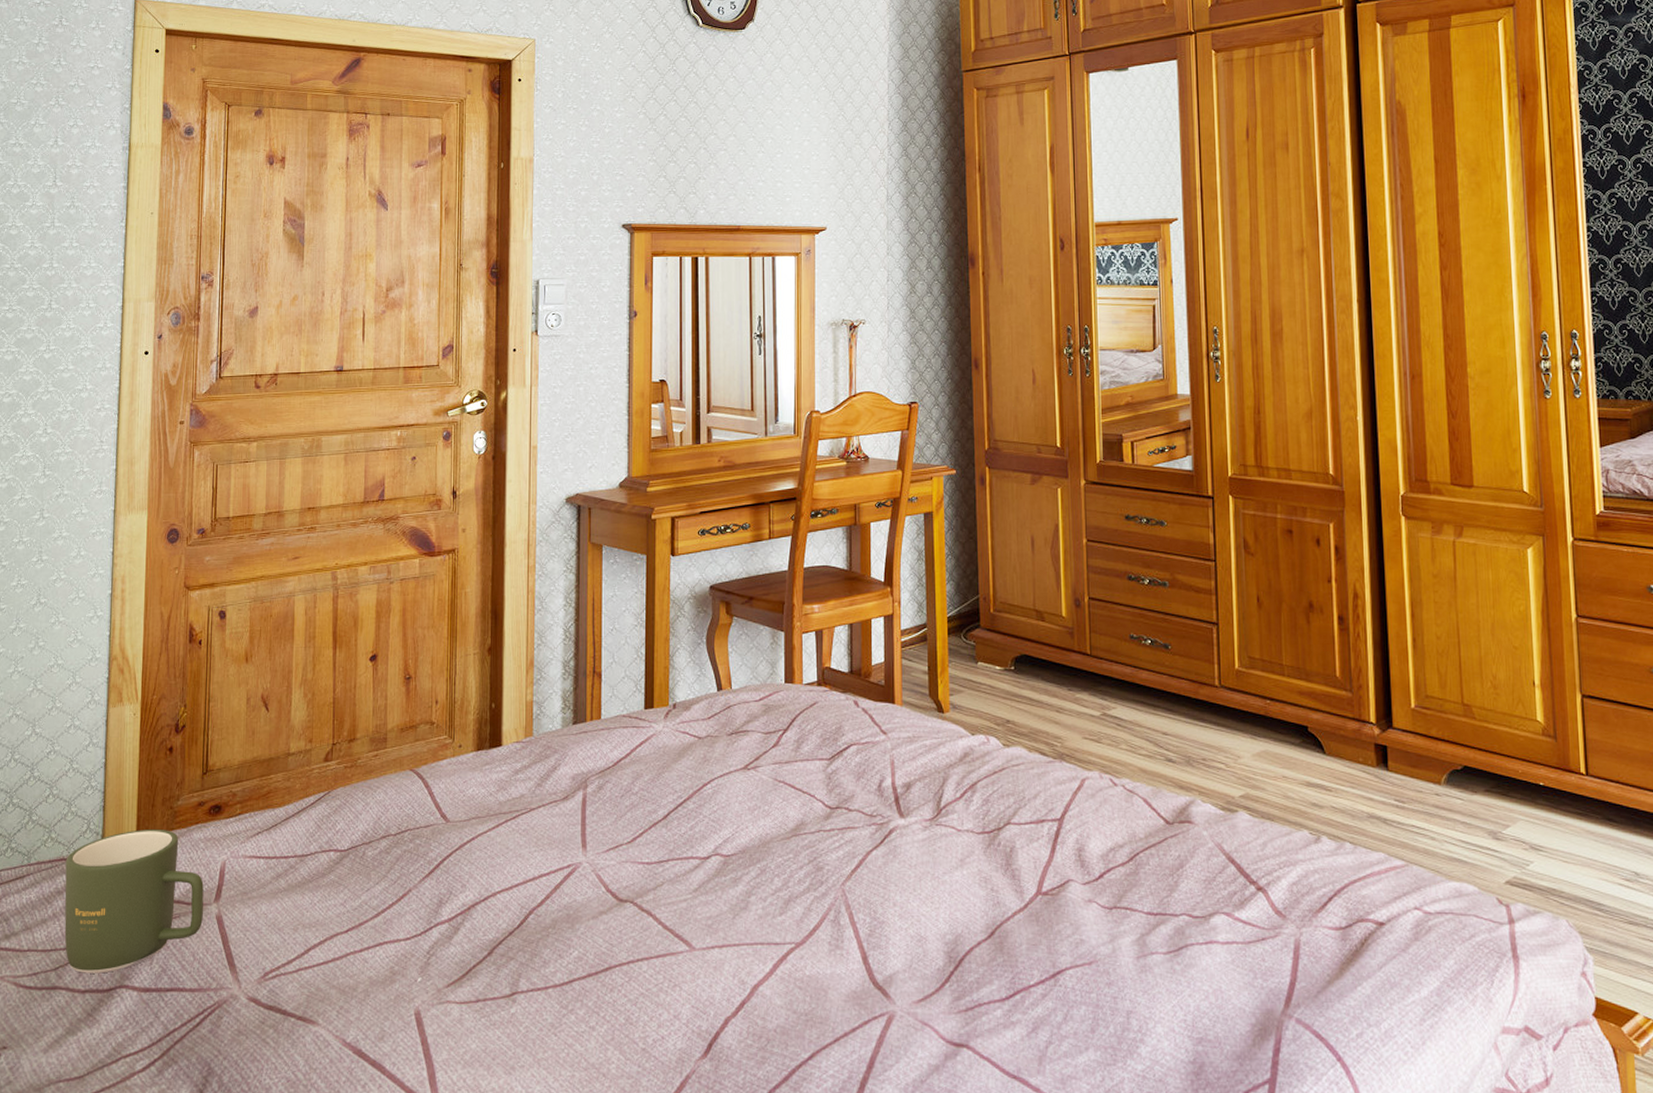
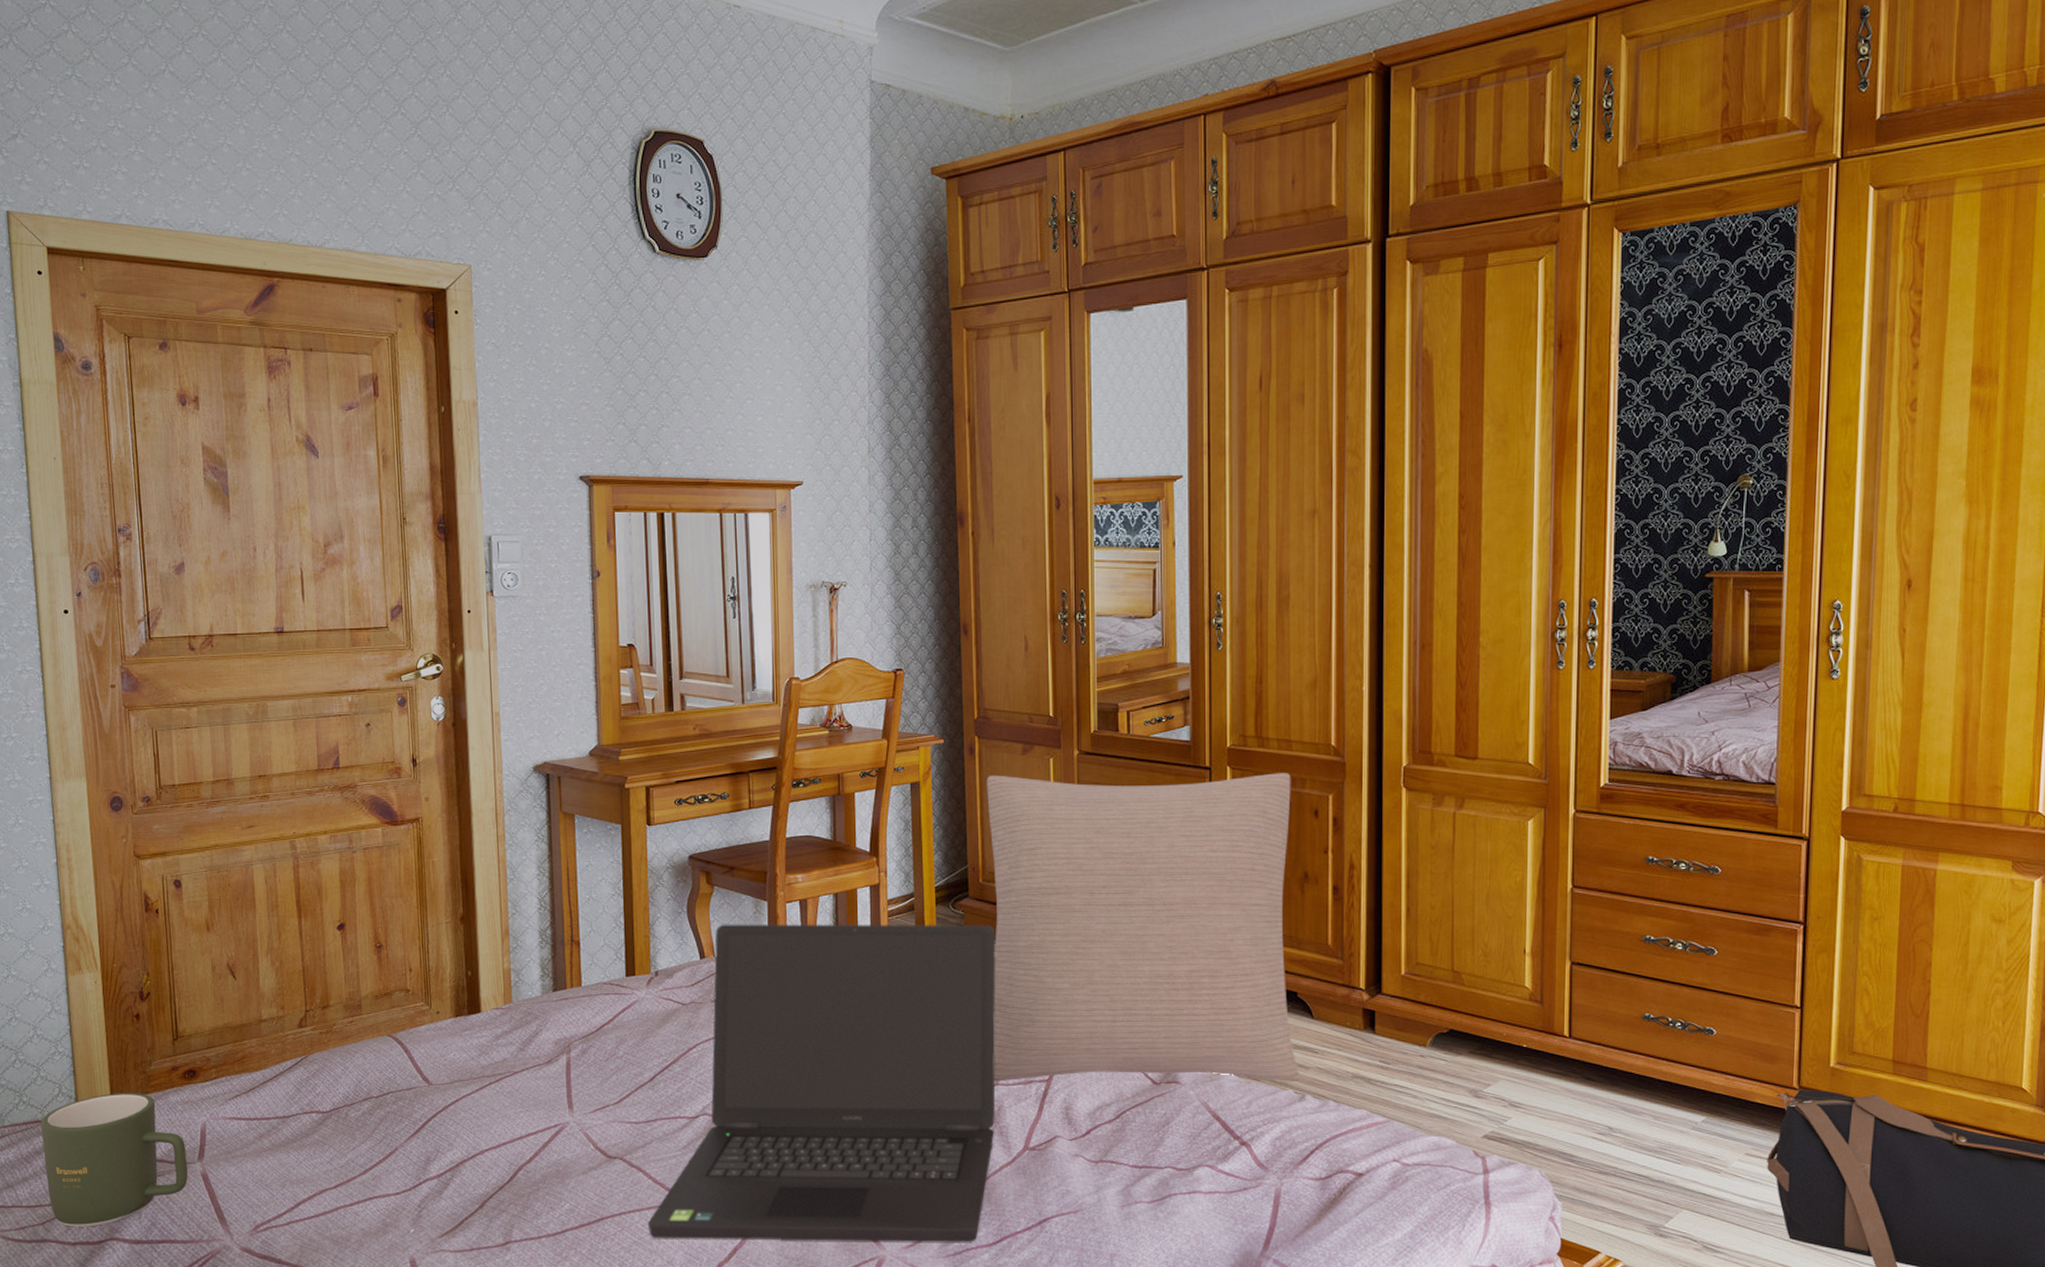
laptop: none [655,655,1007,997] -> present [647,924,996,1242]
pillow: none [997,502,1314,822] -> present [987,773,1299,1082]

